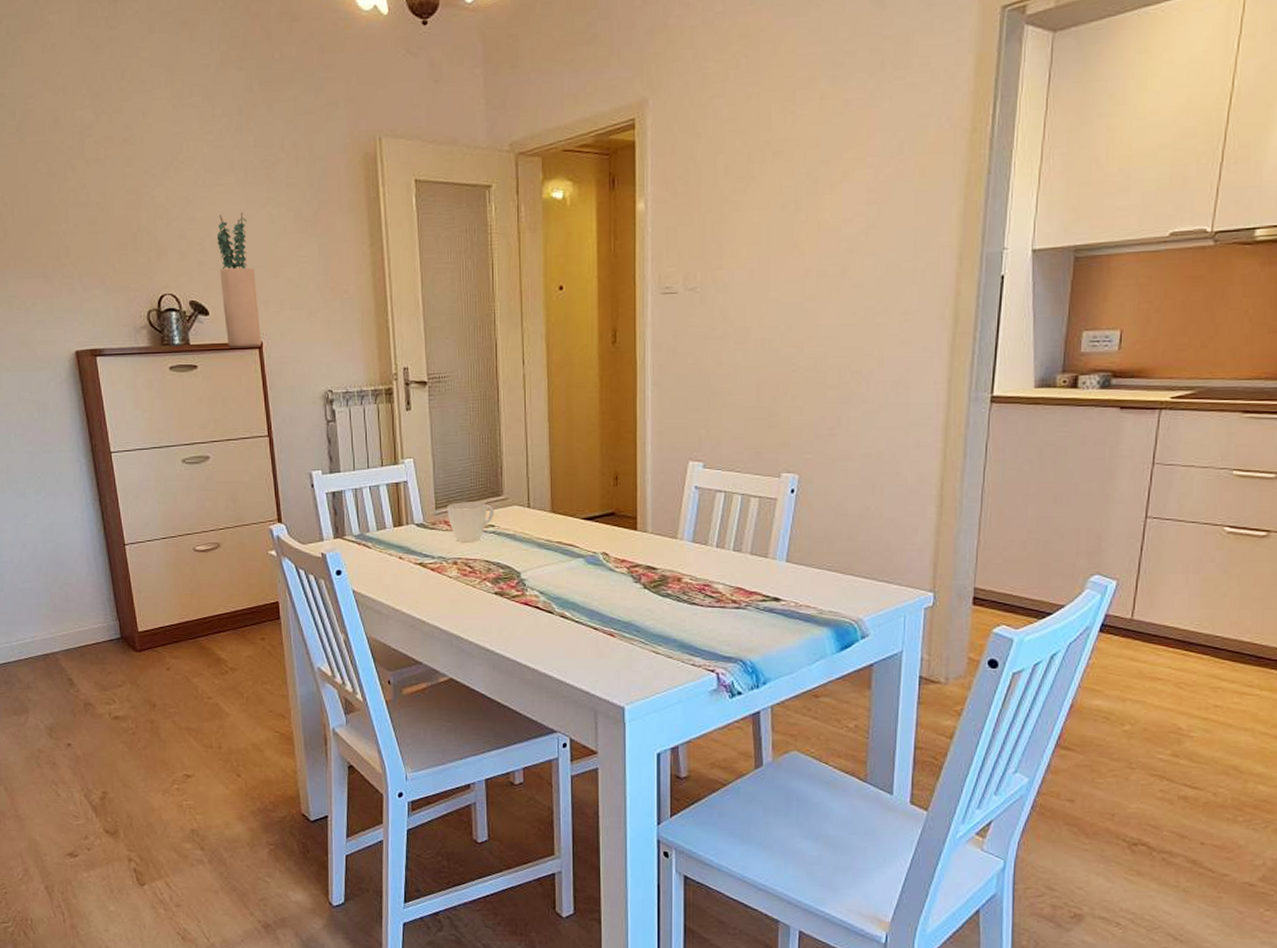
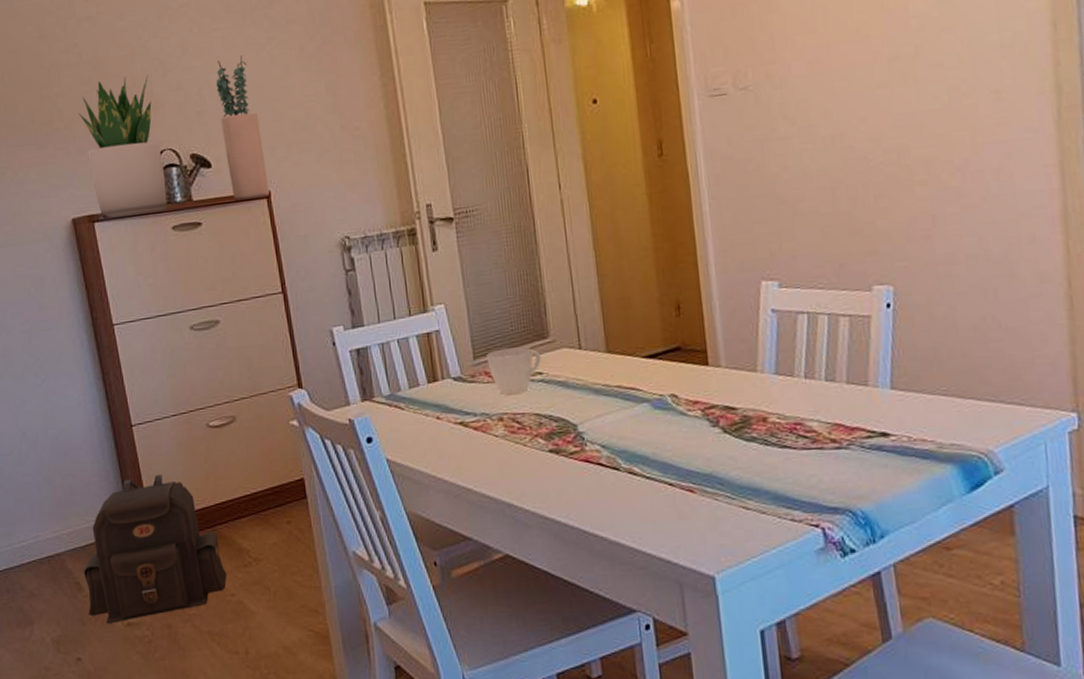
backpack: none [76,589,206,716] -> present [84,474,227,623]
planter: none [85,221,166,354] -> present [78,74,168,219]

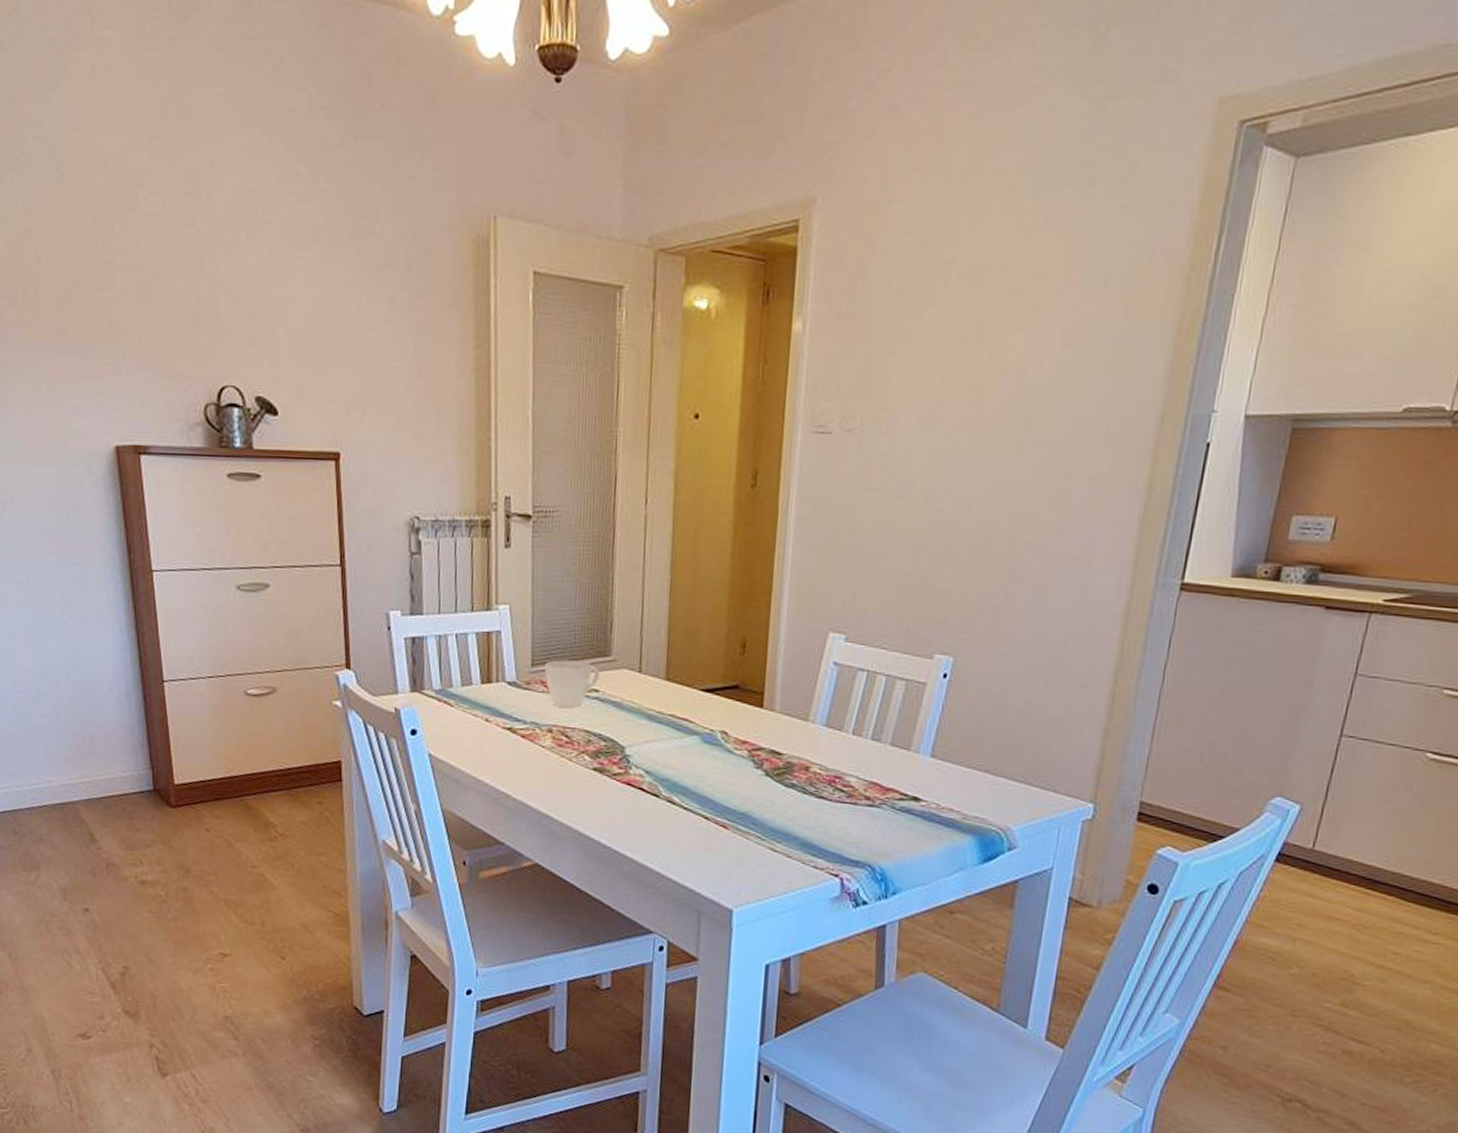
planter: present [78,74,168,219] -> none [132,292,225,456]
backpack: present [84,474,227,623] -> none [99,735,250,879]
vase: present [215,55,270,201] -> none [292,294,339,459]

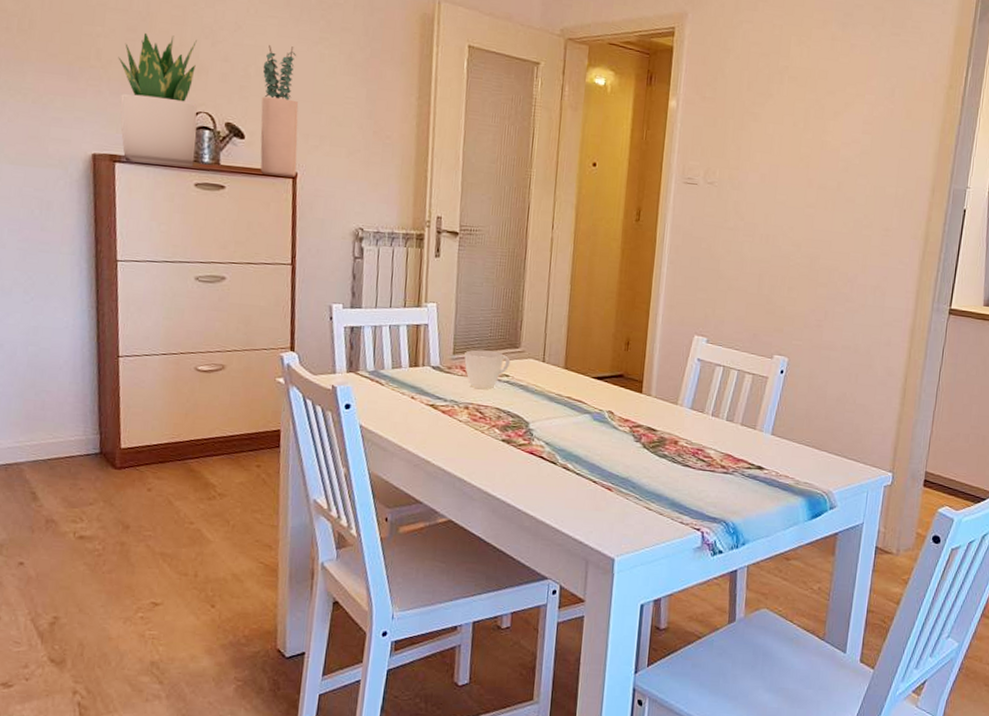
planter: none [132,292,225,456] -> present [118,32,197,168]
vase: none [292,294,339,459] -> present [260,45,299,178]

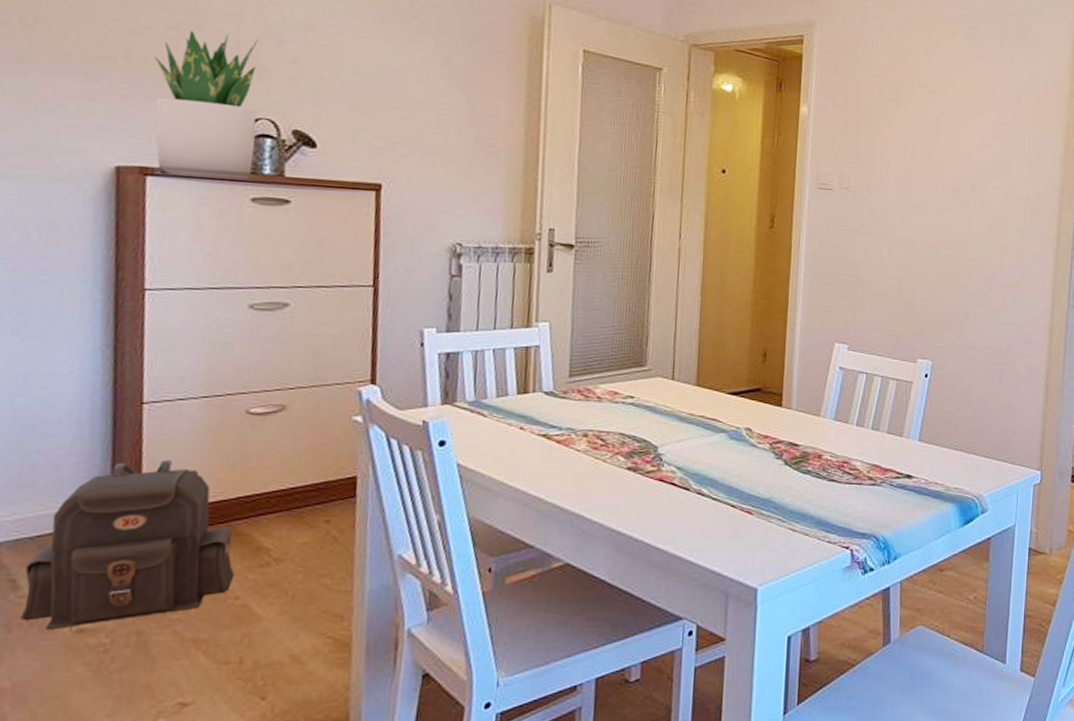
backpack: none [40,404,190,534] -> present [20,460,235,629]
vase: present [260,45,299,178] -> none [335,46,385,190]
cup: present [464,349,511,389] -> none [582,370,636,413]

